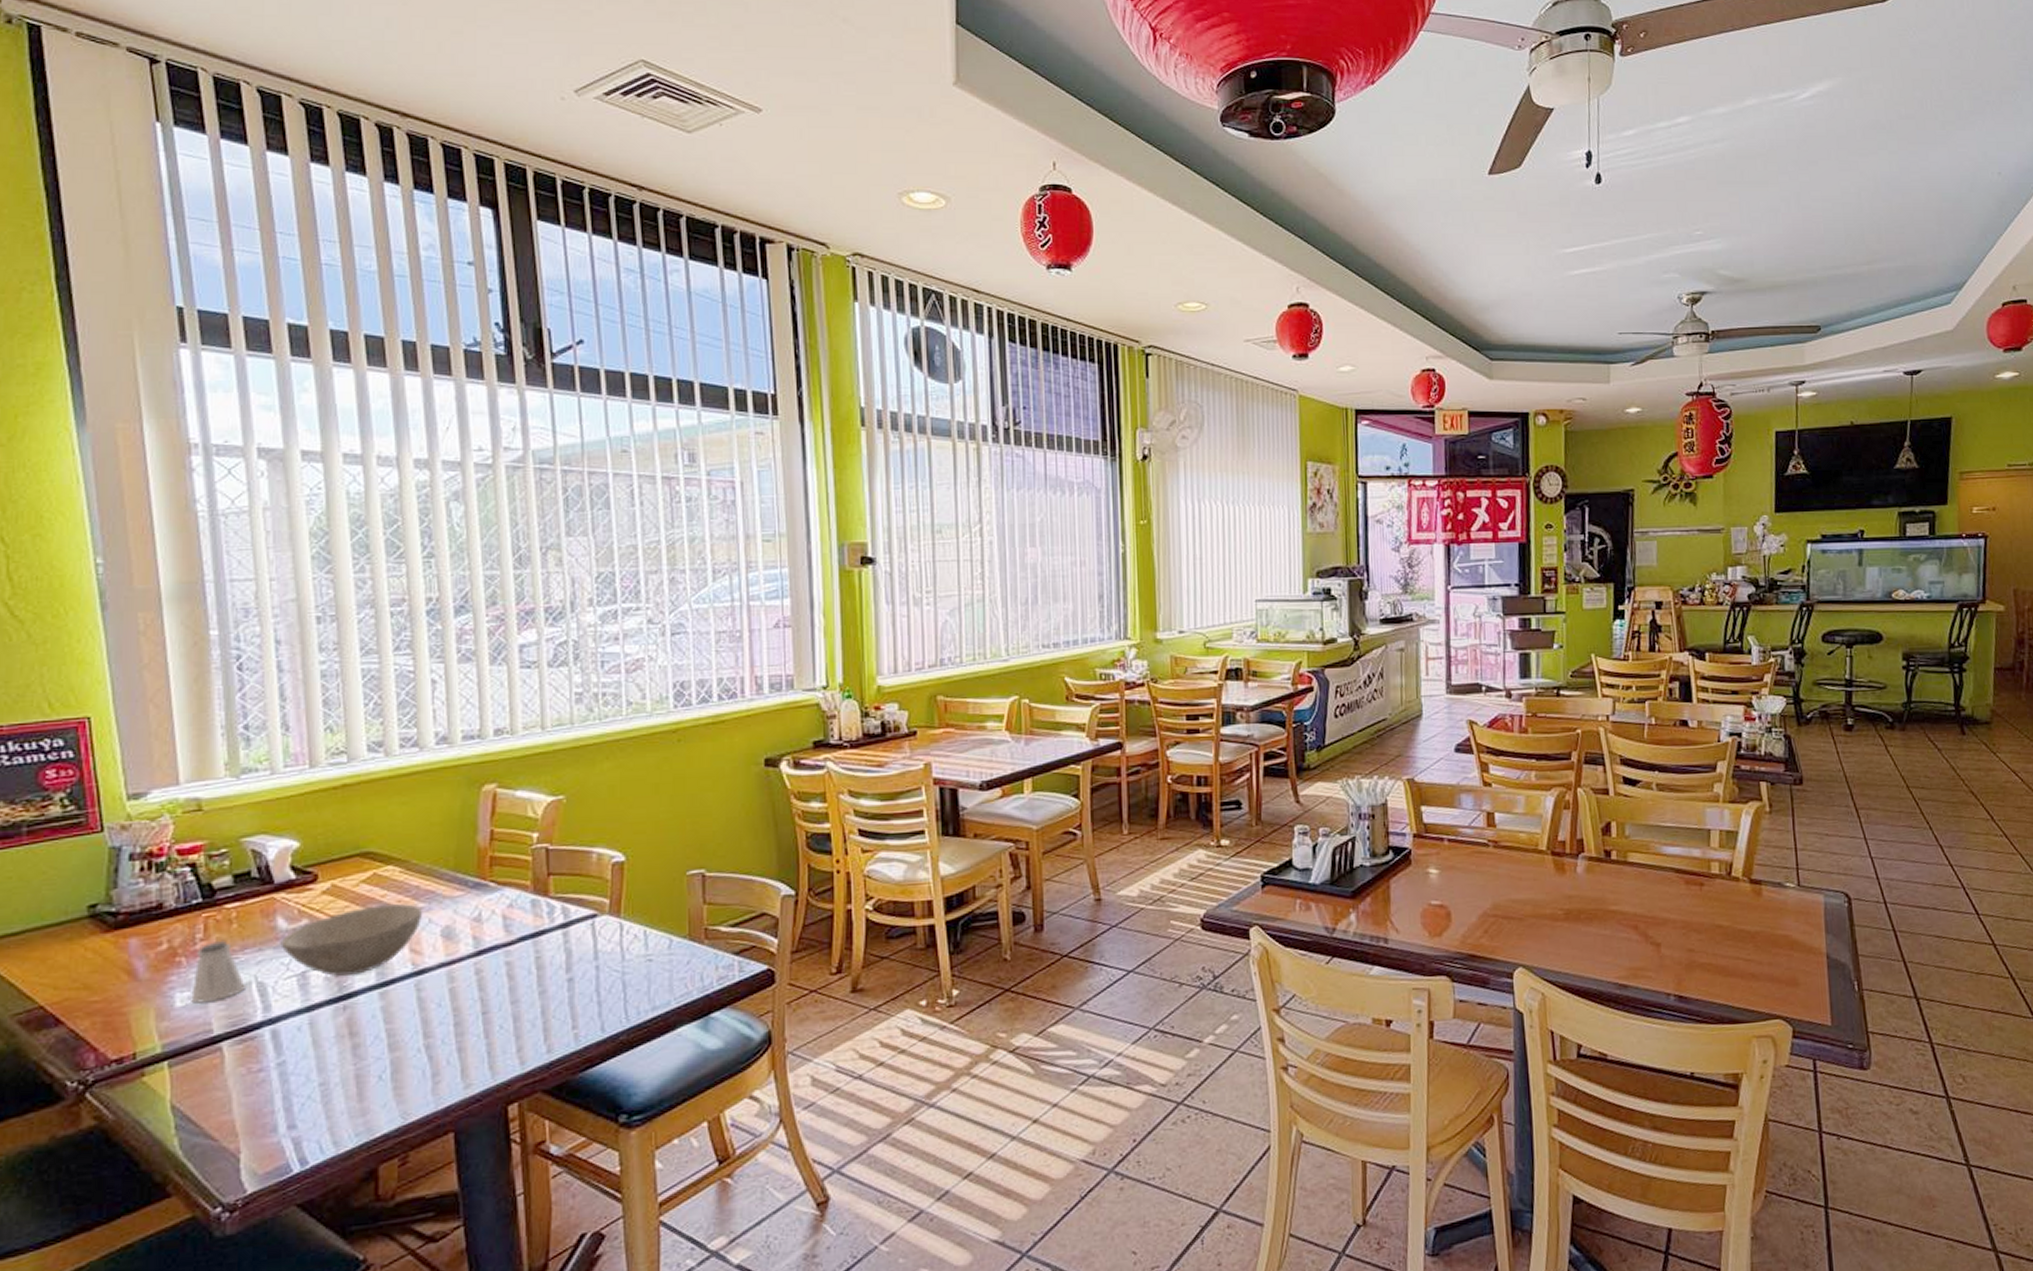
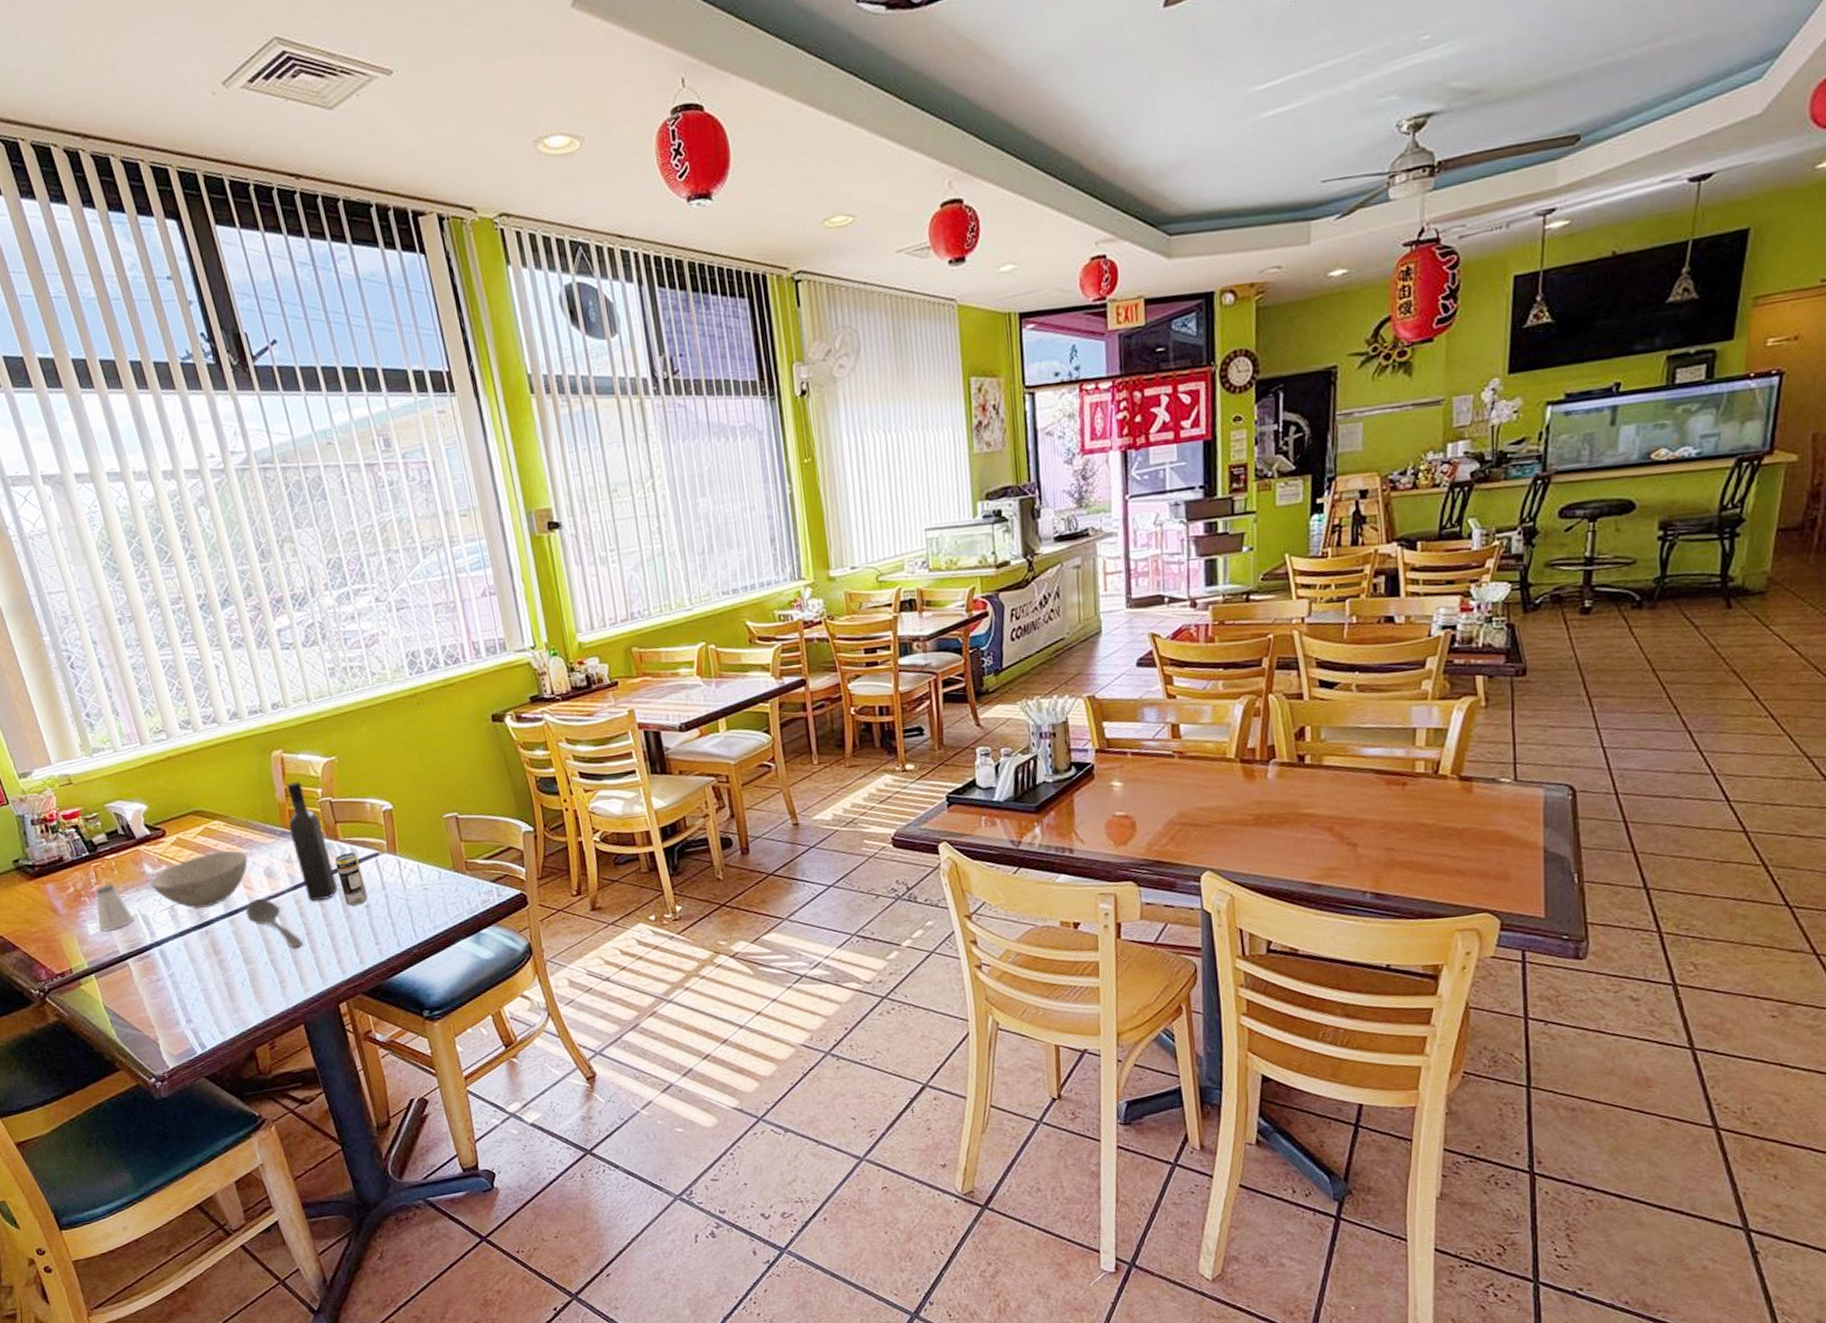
stirrer: none [405,965,474,1031] -> present [245,898,303,948]
wine bottle: none [486,823,537,972] -> present [286,782,339,902]
beverage can: none [539,912,573,979] -> present [335,852,368,906]

